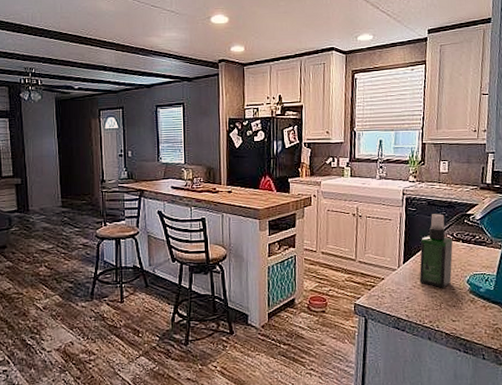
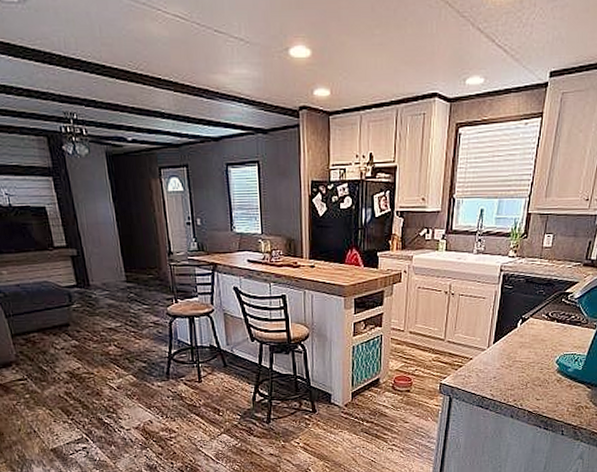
spray bottle: present [419,214,453,288] -> none [508,292,547,368]

